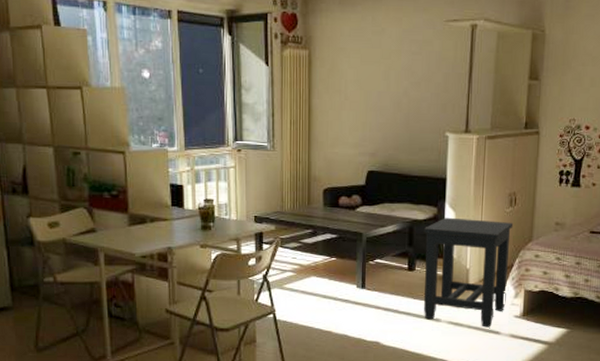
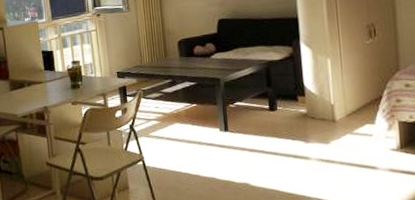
side table: present [423,217,514,328] -> none [280,54,379,163]

